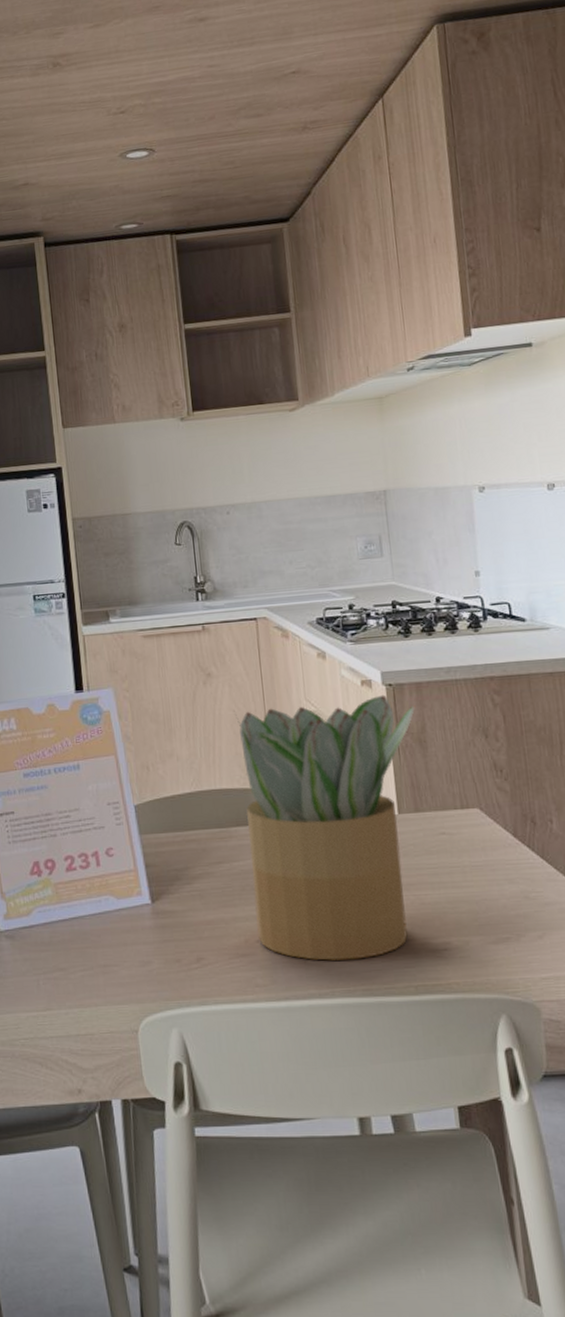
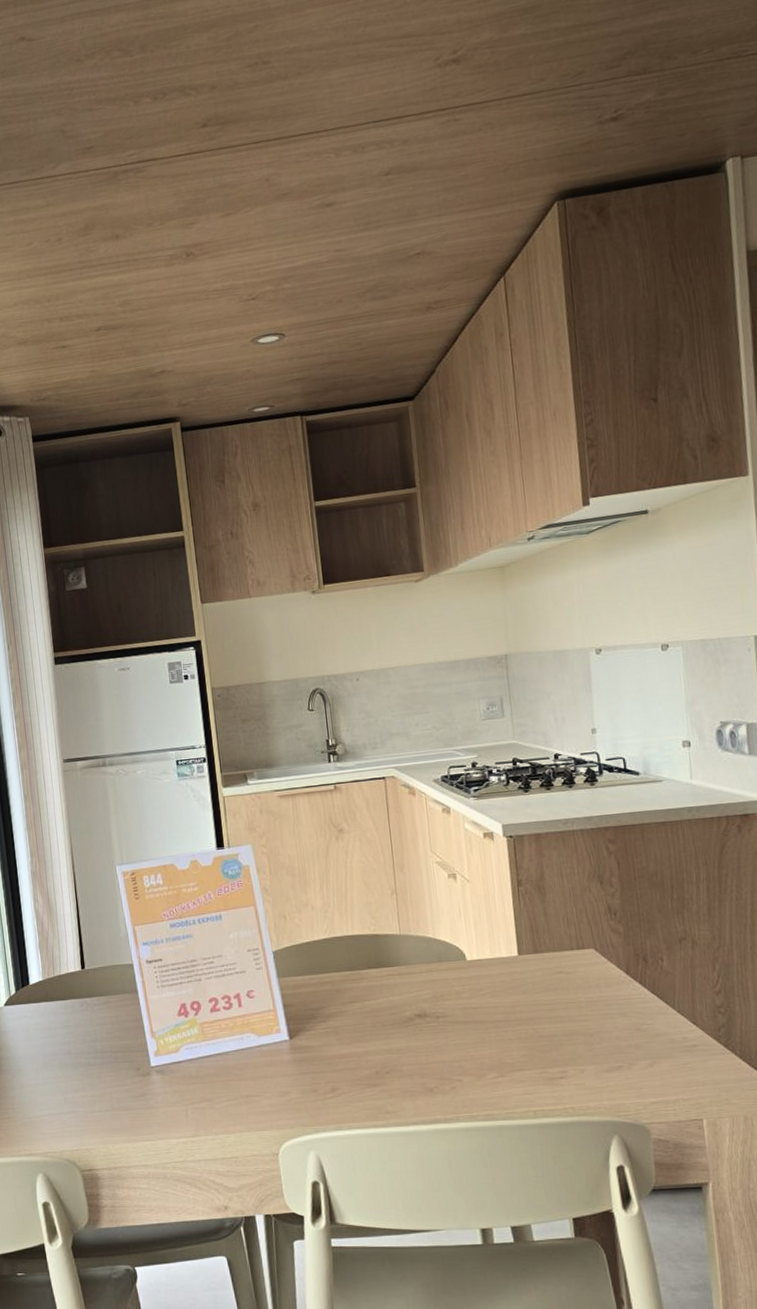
potted plant: present [234,694,416,961] -> none [364,845,535,1089]

